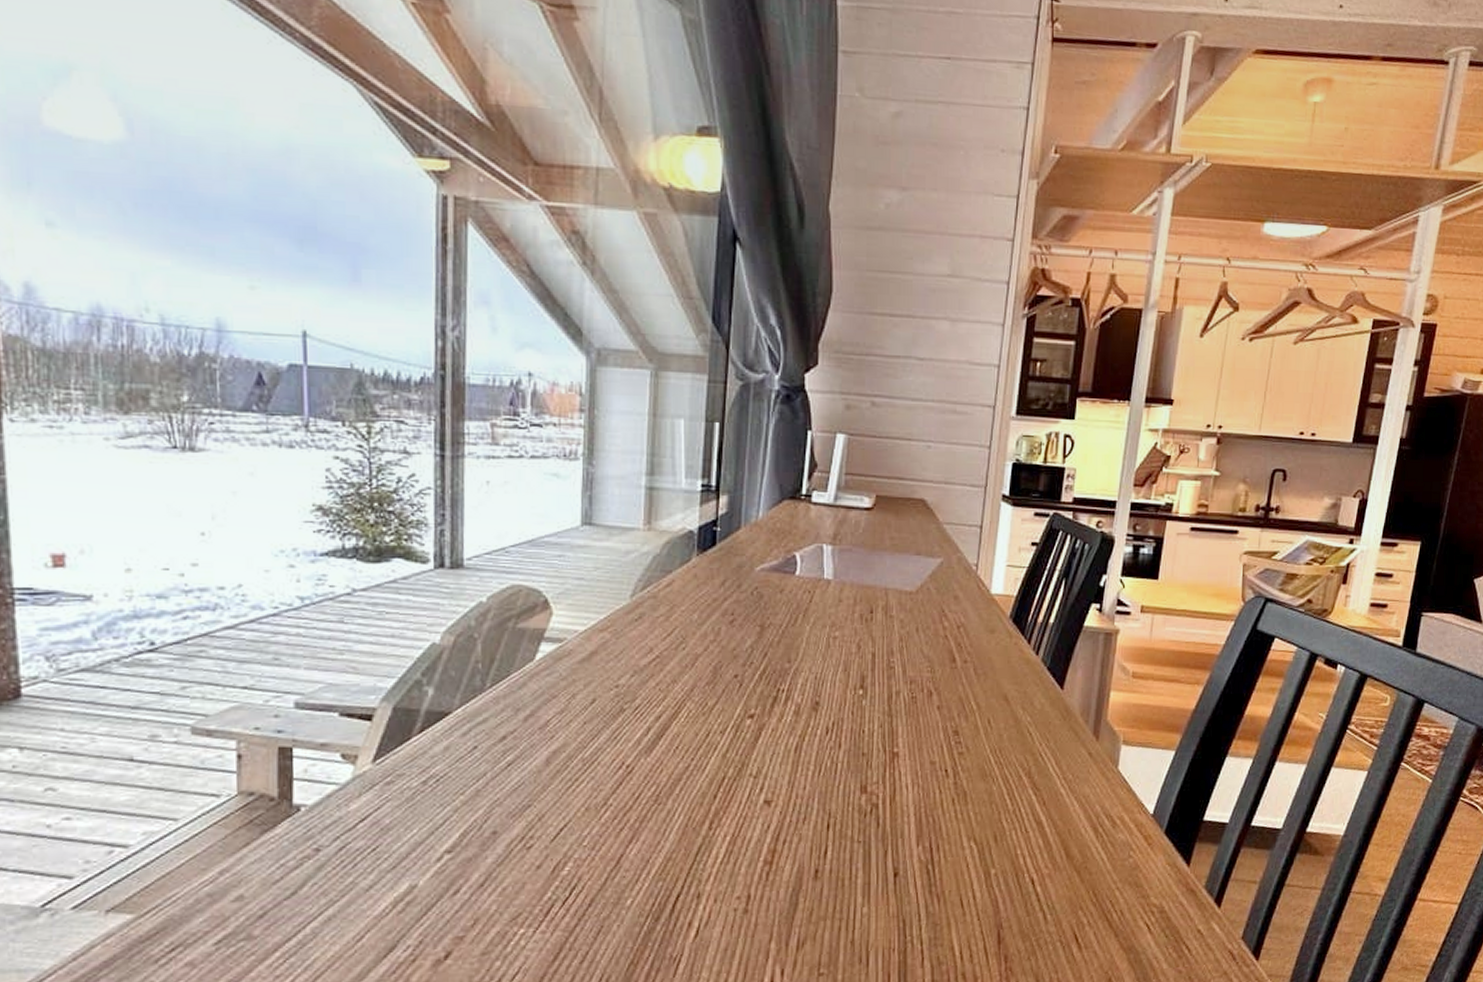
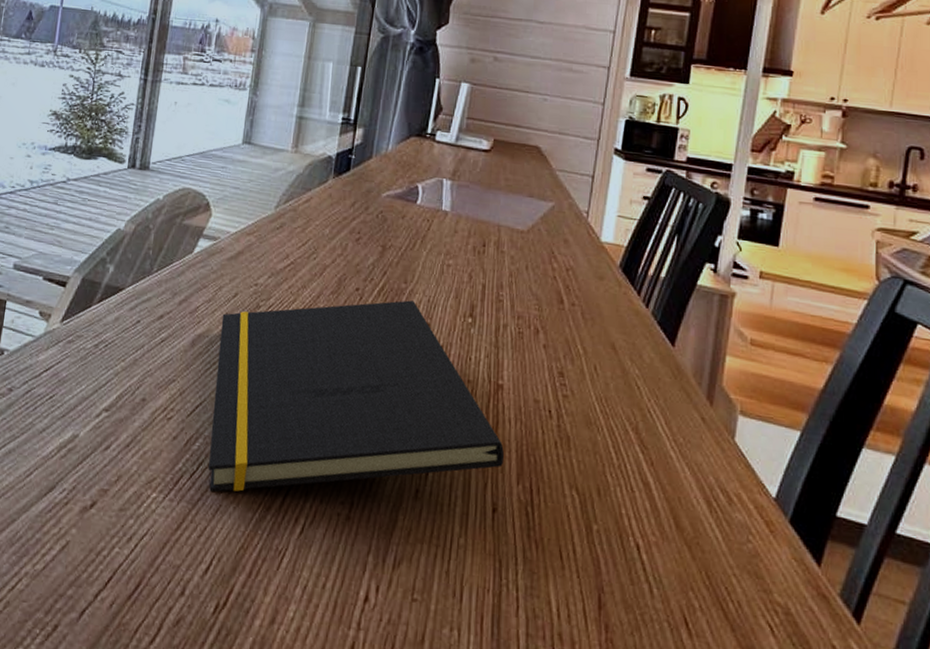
notepad: none [580,680,904,915] -> present [208,300,505,492]

